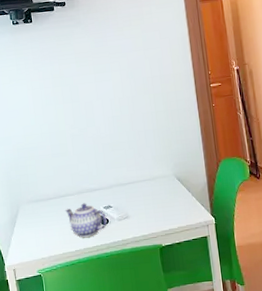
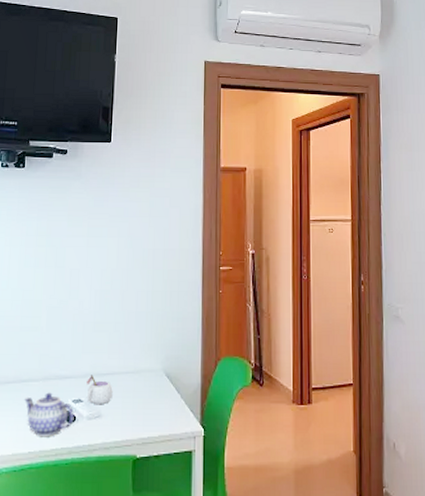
mug: none [113,185,136,209] -> present [87,375,113,405]

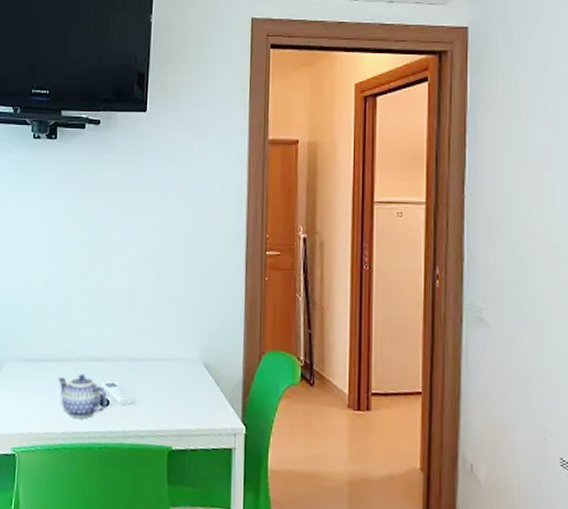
mug: present [87,375,113,405] -> none [120,359,148,392]

